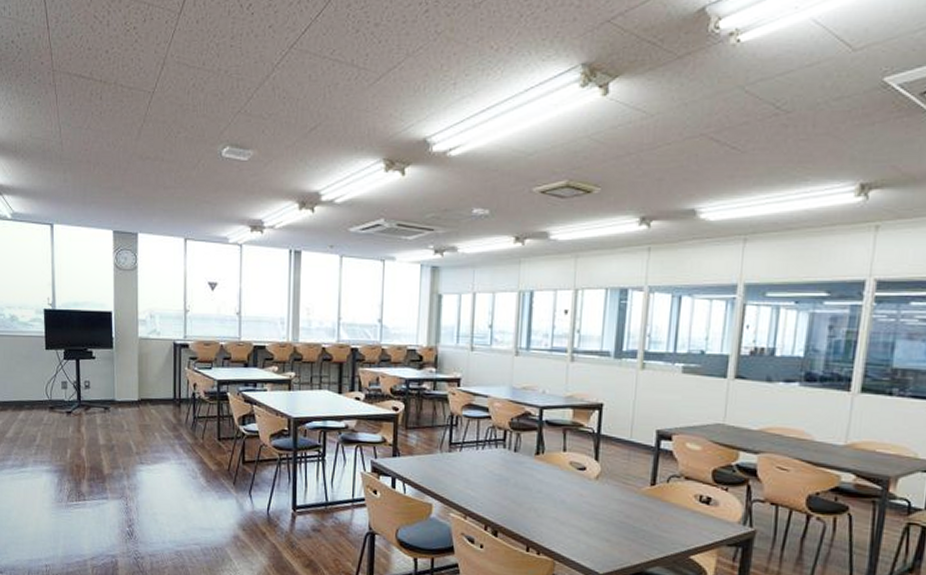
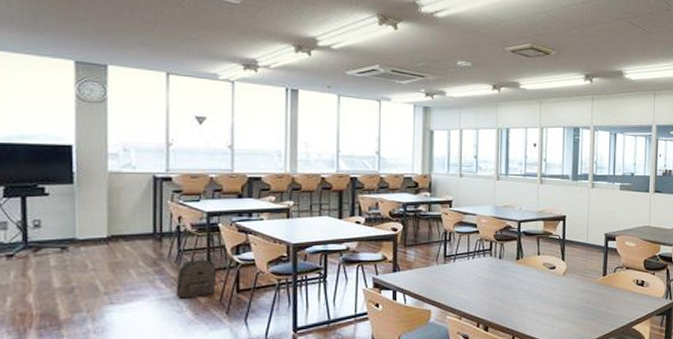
backpack: none [191,424,225,465] -> present [176,256,216,299]

